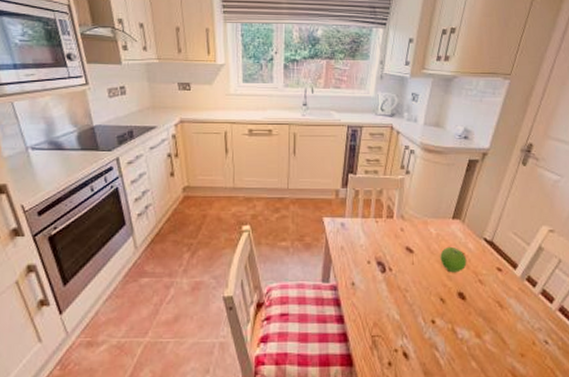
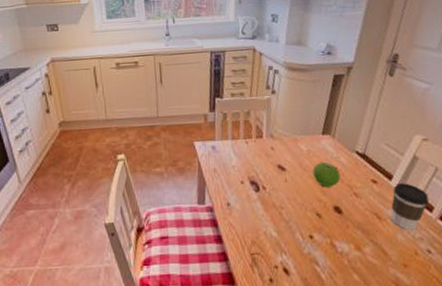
coffee cup: none [512,273,551,321] -> present [390,183,429,231]

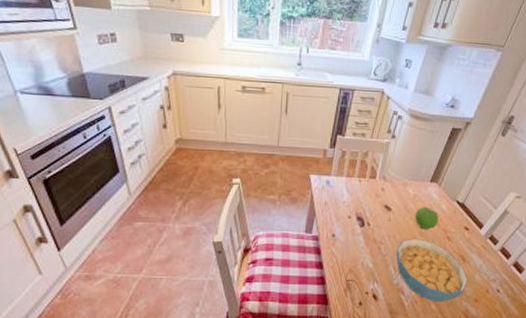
cereal bowl: none [300,198,391,272] -> present [395,238,468,303]
coffee cup: present [390,183,429,231] -> none [473,232,509,273]

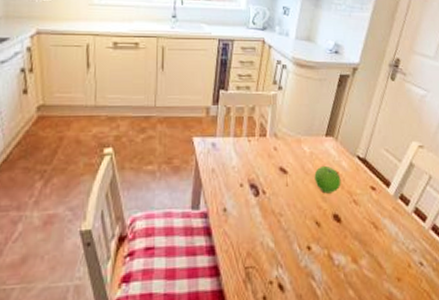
cereal bowl: present [395,238,468,303] -> none [299,205,386,287]

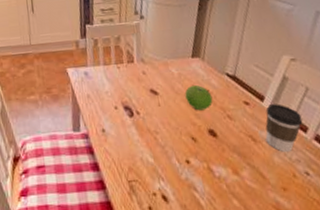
coffee cup: none [387,191,423,242] -> present [265,104,303,153]

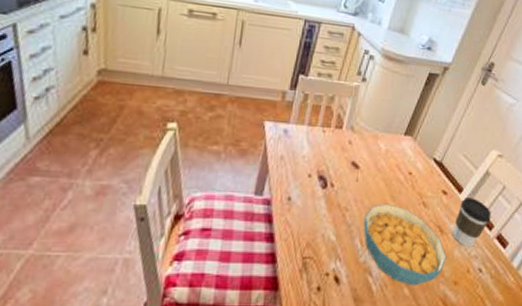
cereal bowl: none [175,121,268,197] -> present [363,203,447,286]
fruit: present [185,84,213,111] -> none [386,164,414,193]

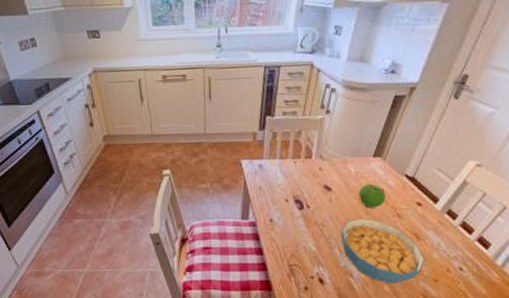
fruit: none [386,164,414,193] -> present [359,183,386,208]
coffee cup: present [452,197,491,248] -> none [429,206,471,251]

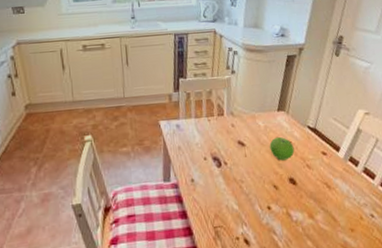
cereal bowl: present [340,218,425,284] -> none [258,171,339,238]

